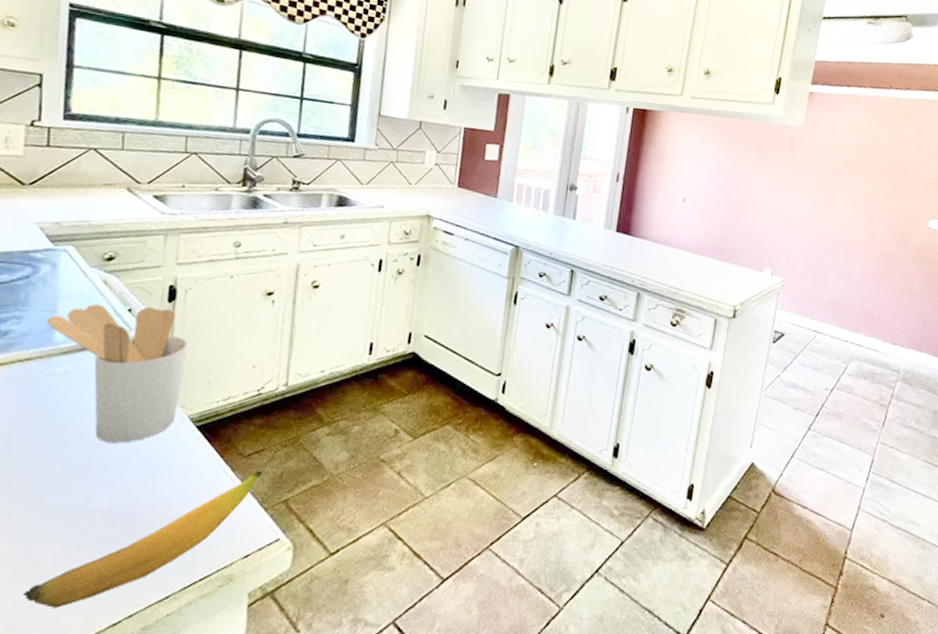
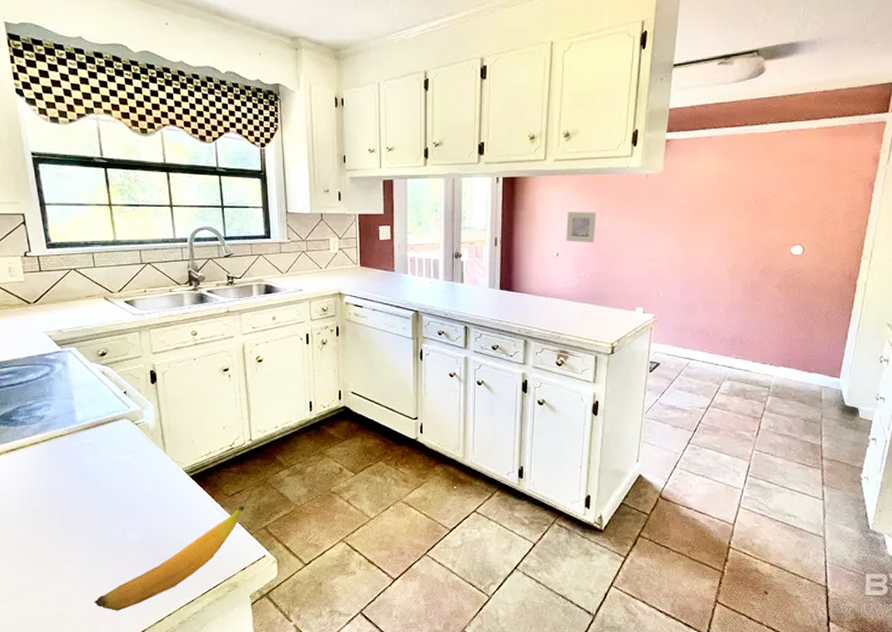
utensil holder: present [47,304,188,443] -> none [68,388,173,492]
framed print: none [695,154,731,191] -> present [566,212,597,243]

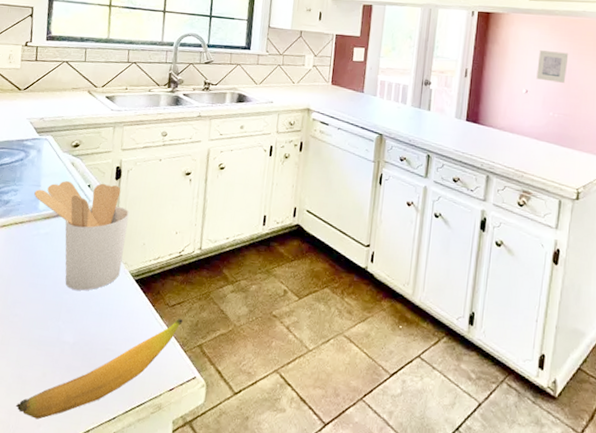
utensil holder: none [68,388,173,492] -> present [34,181,129,291]

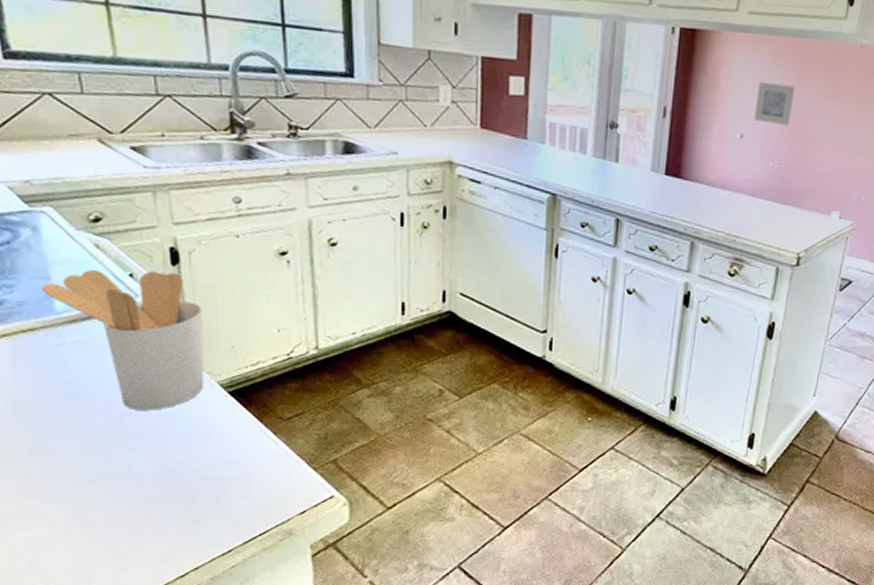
banana: present [15,318,183,420] -> none [83,432,306,564]

